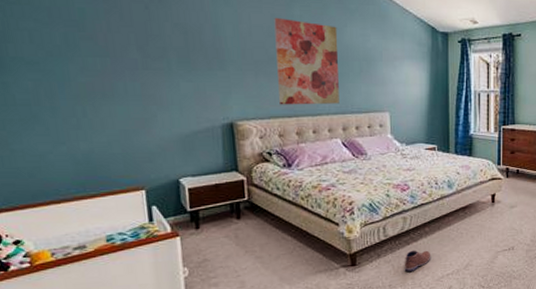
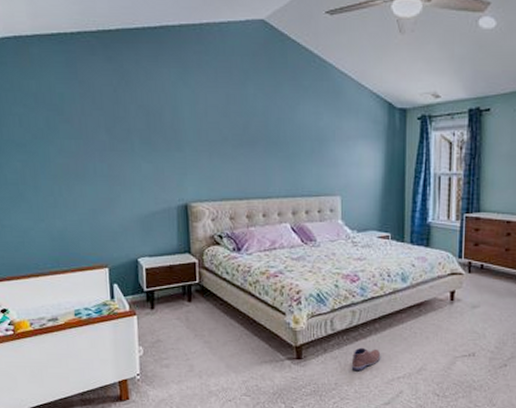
wall art: present [274,17,340,105] -> none [229,96,291,187]

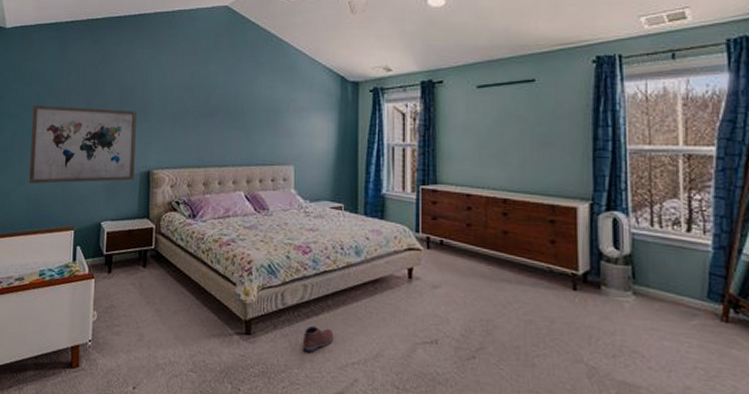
wall art: none [42,132,171,220] -> present [29,105,136,184]

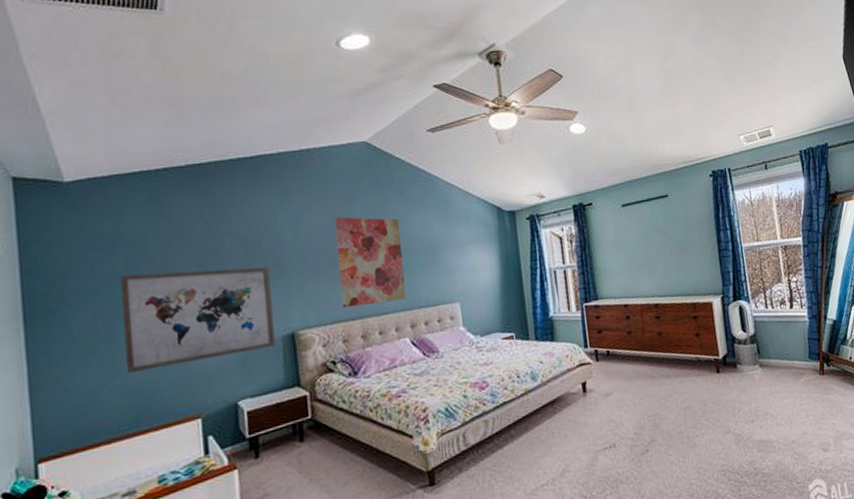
wall art: none [191,72,248,156] -> present [334,216,406,308]
shoe: present [302,325,334,352] -> none [490,458,521,487]

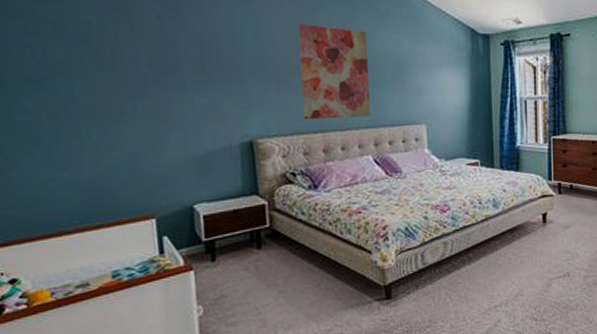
wall art: present [120,267,275,373] -> none [63,65,233,167]

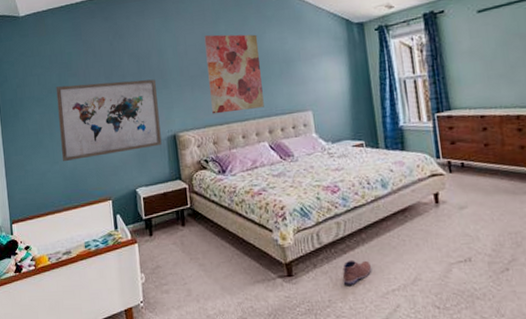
wall art: none [63,65,233,167] -> present [56,79,162,161]
shoe: none [445,279,476,304] -> present [342,259,372,285]

